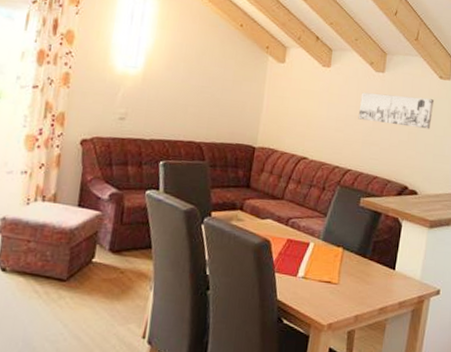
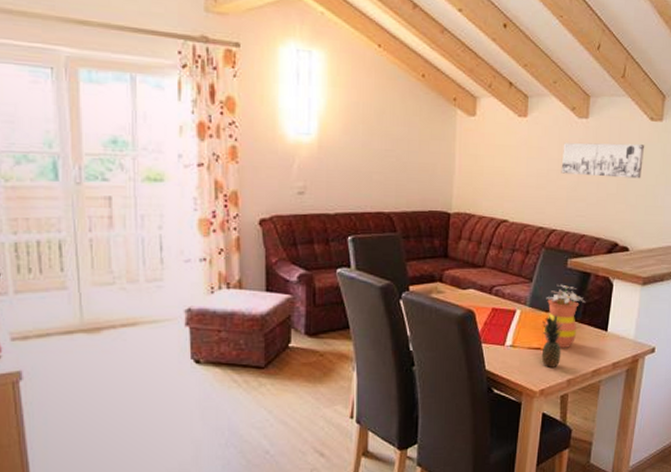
fruit: none [331,248,354,302] -> present [541,313,564,367]
flowerpot: none [334,221,376,284] -> present [543,284,586,348]

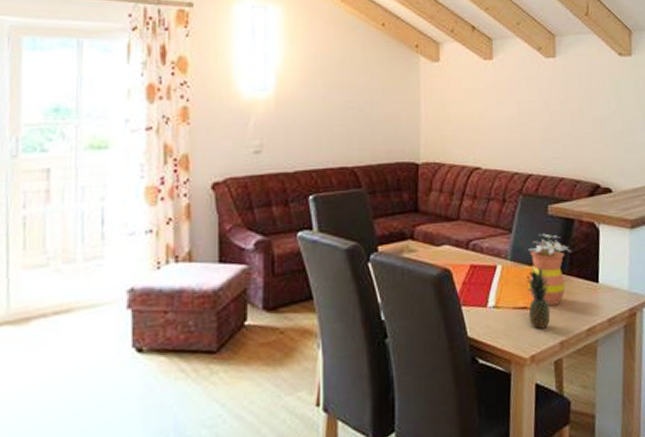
wall art: present [561,142,645,179] -> none [532,81,617,116]

